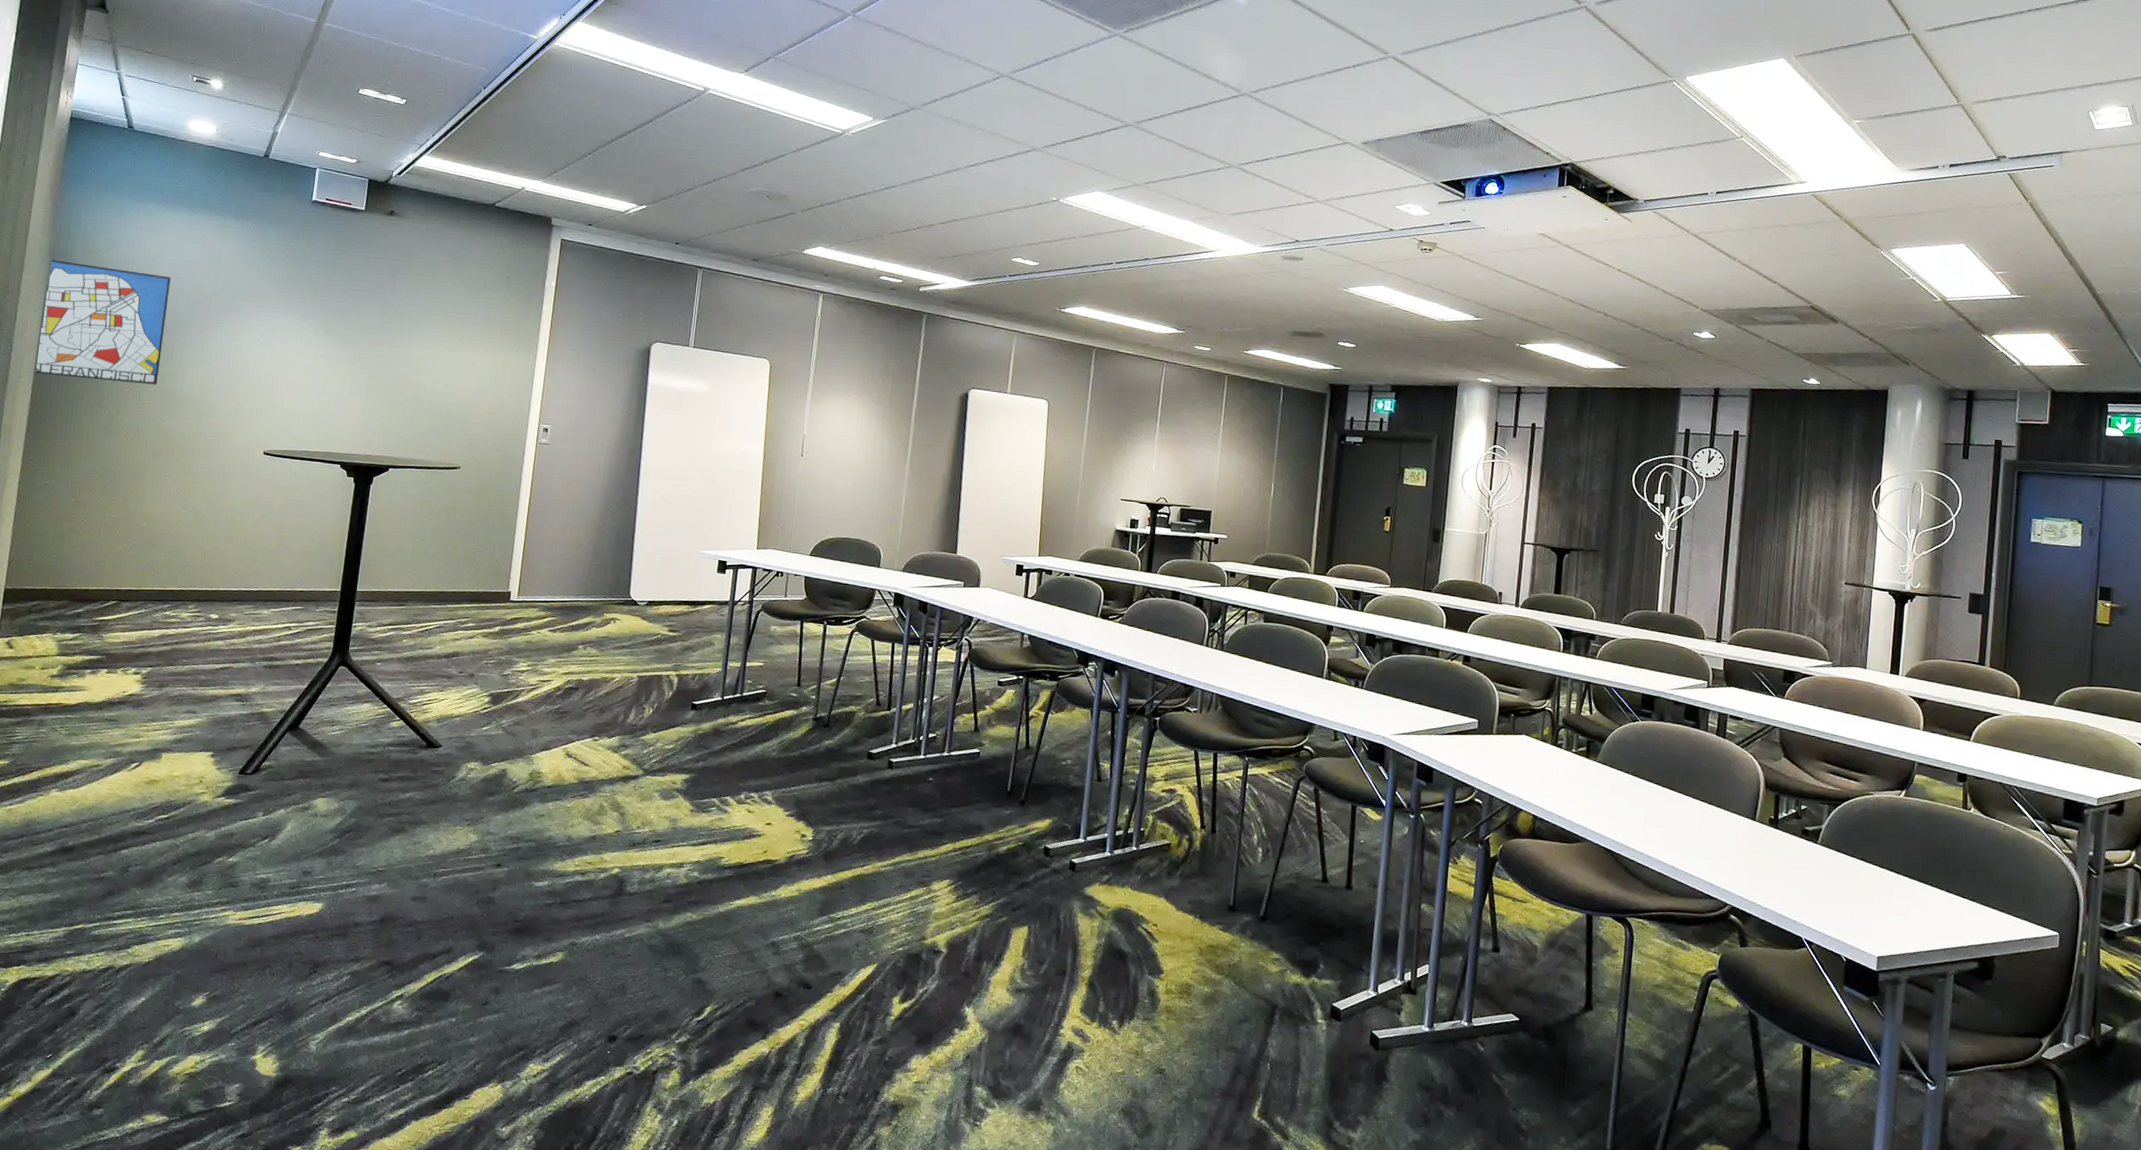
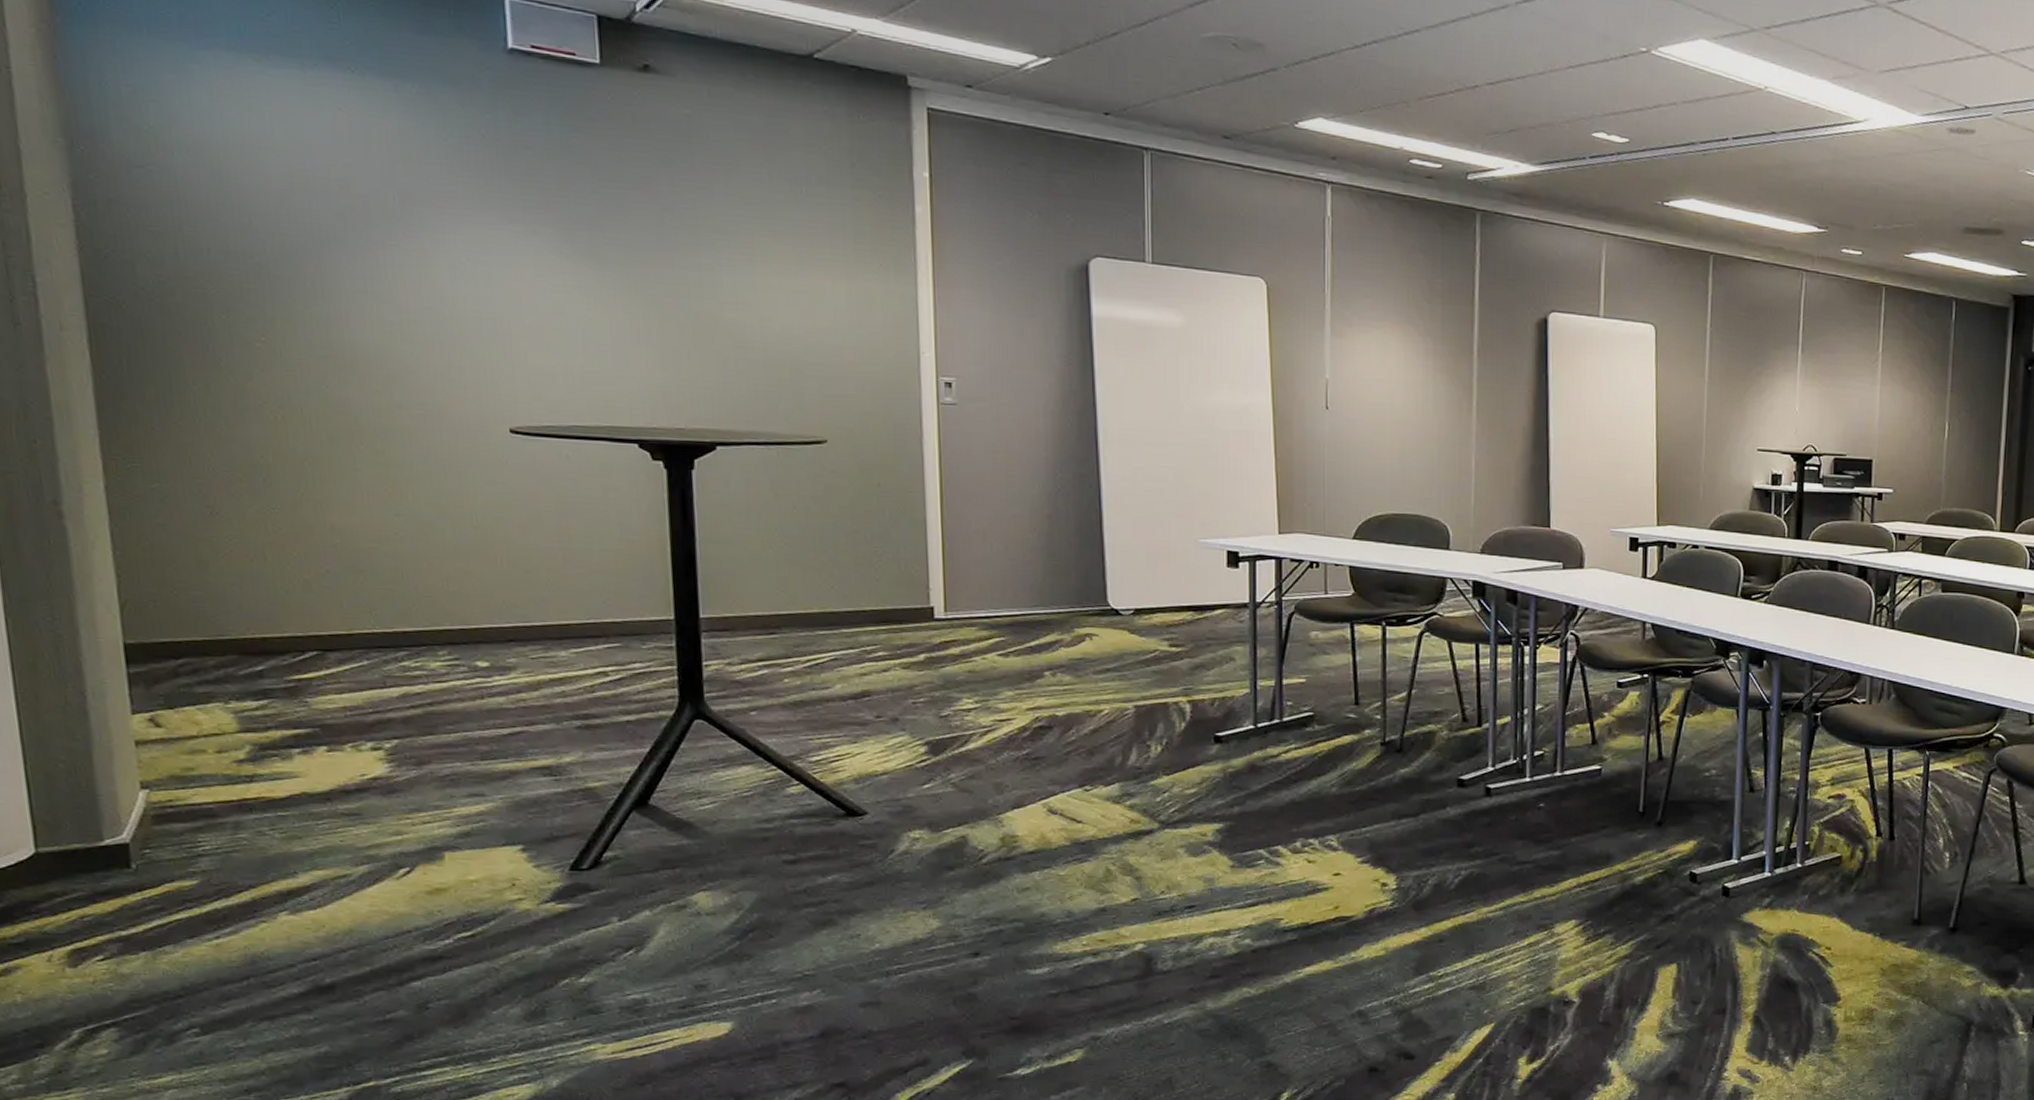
wall art: present [34,260,171,385] -> none [70,143,307,336]

